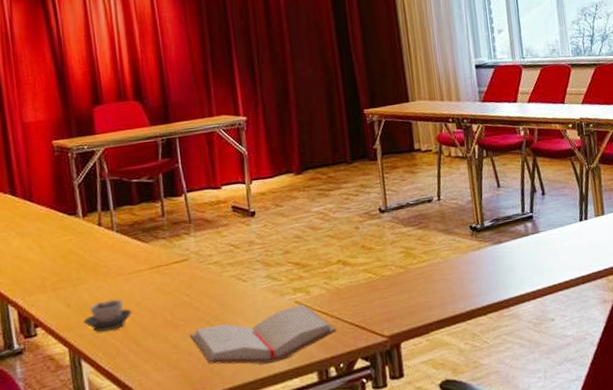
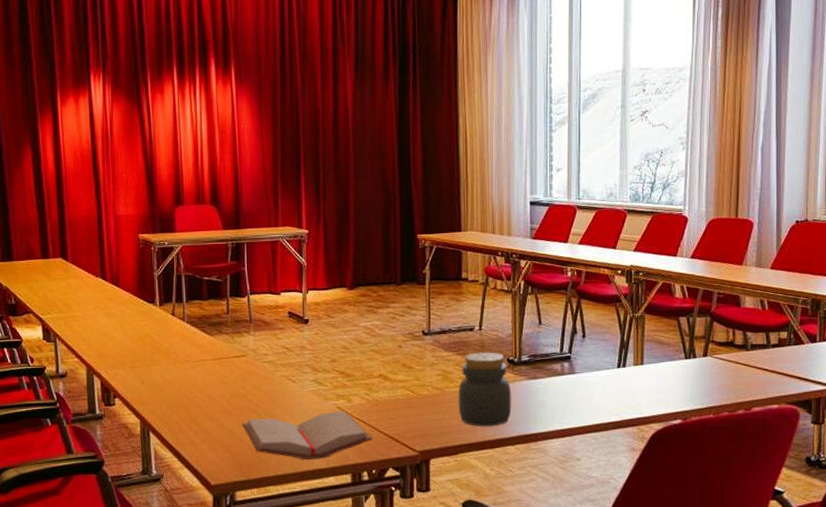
cup: present [83,299,132,332] -> none [154,382,195,410]
jar: none [423,221,480,301] -> present [458,352,512,426]

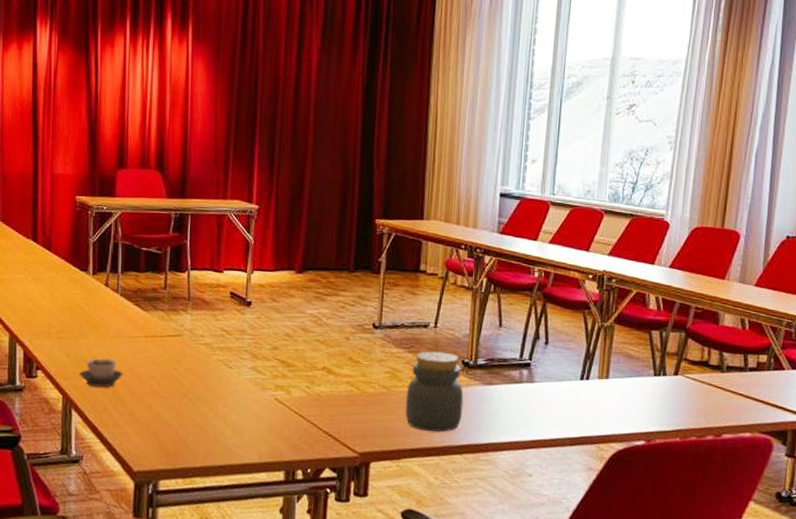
cup: none [154,382,195,410] -> present [79,358,123,388]
paperback book: present [241,410,372,459] -> none [171,402,310,452]

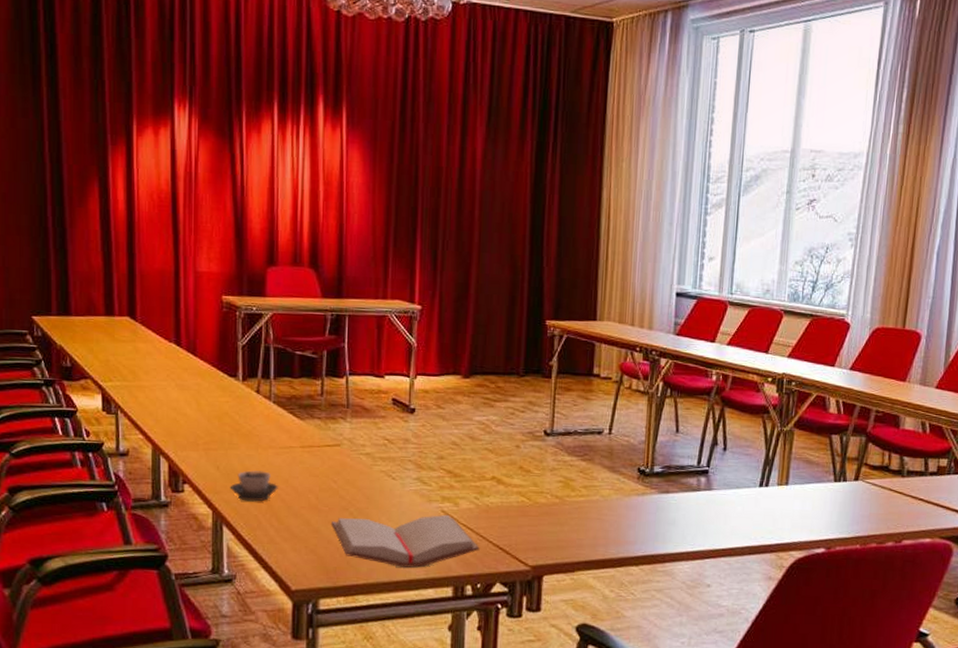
paperback book: none [171,402,310,452] -> present [330,514,480,568]
jar: present [405,351,464,432] -> none [579,459,640,543]

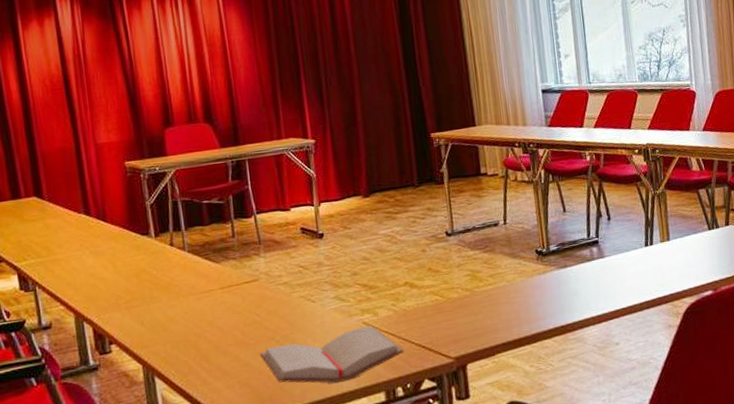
cup: present [230,470,278,502] -> none [156,318,204,350]

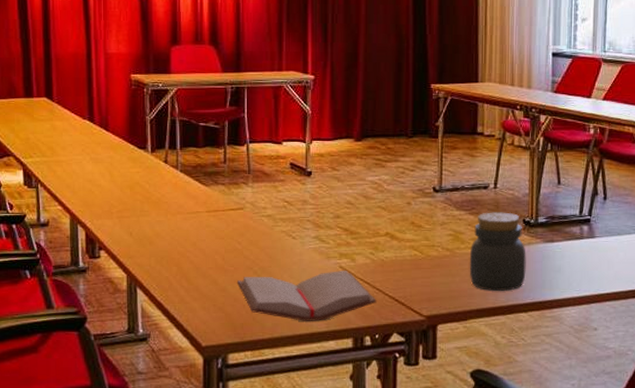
jar: none [489,245,545,324] -> present [469,212,526,291]

